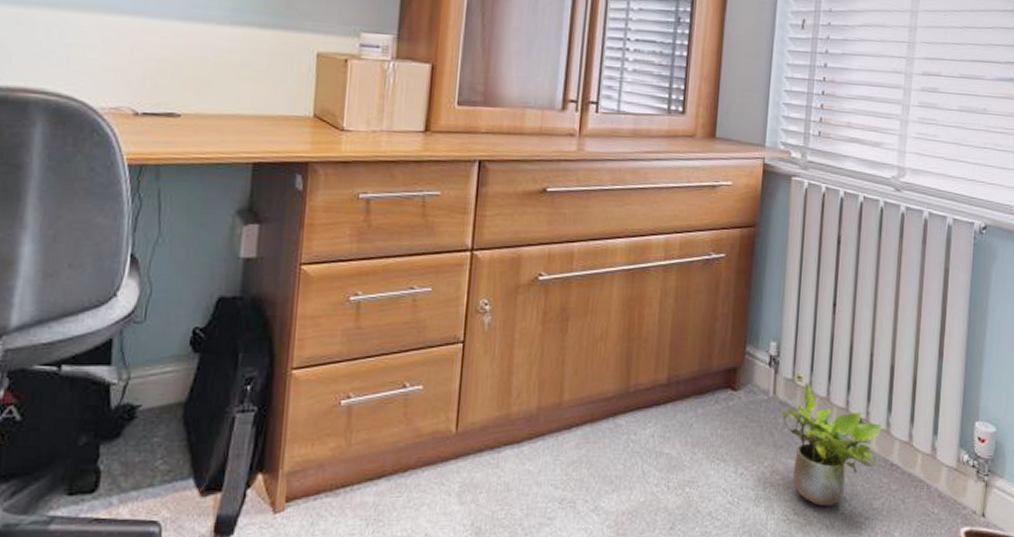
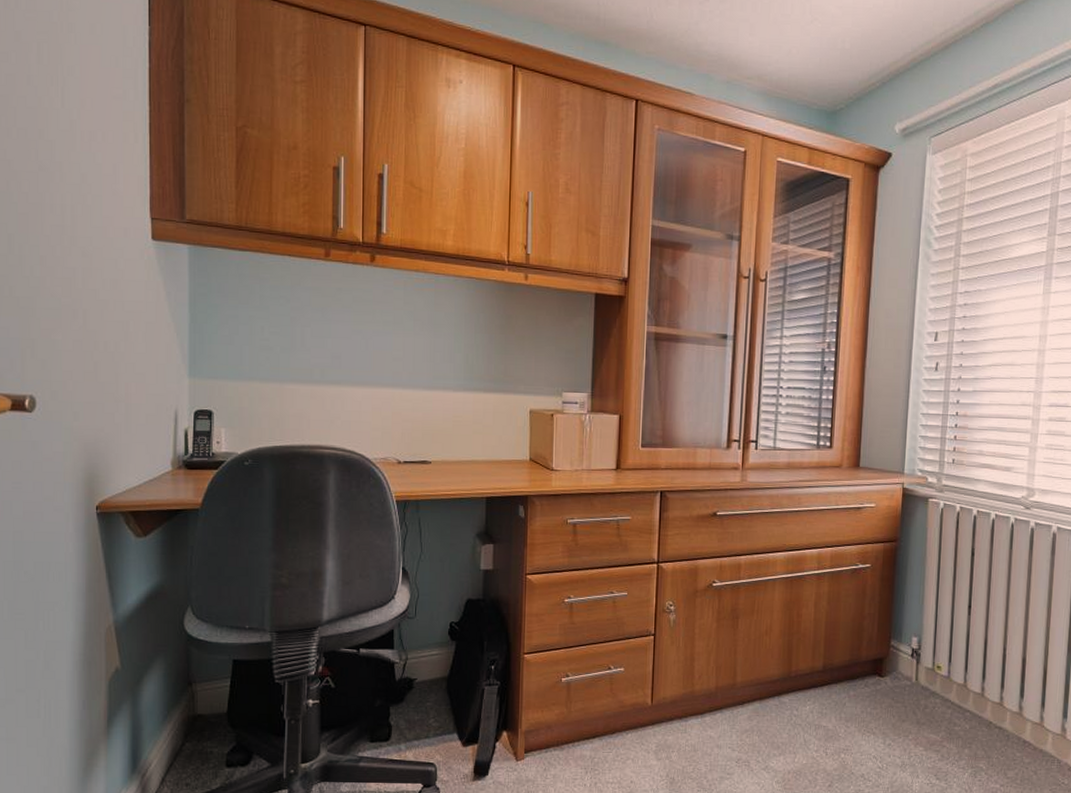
potted plant: present [781,382,883,507] -> none [923,671,1016,774]

